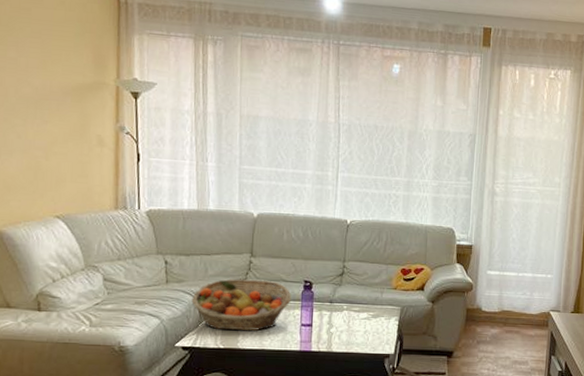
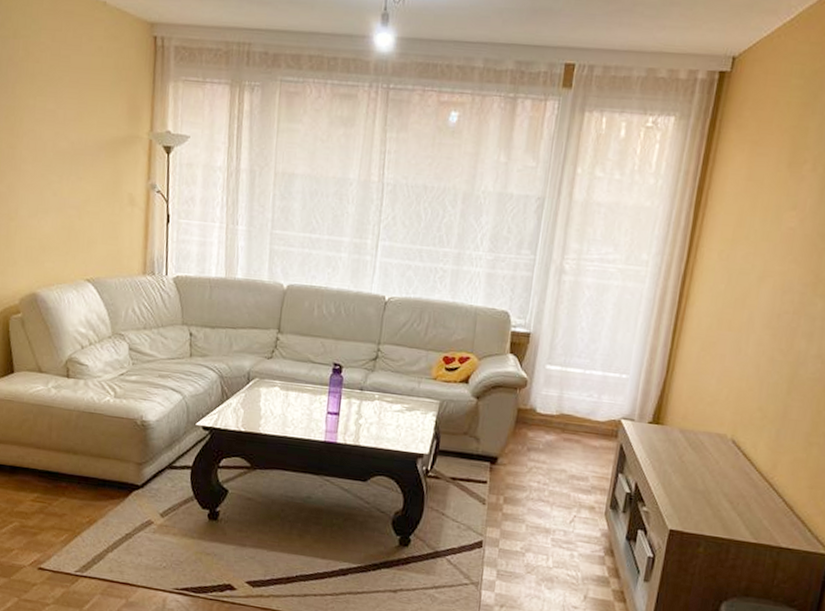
fruit basket: present [191,279,292,331] -> none [214,356,319,415]

